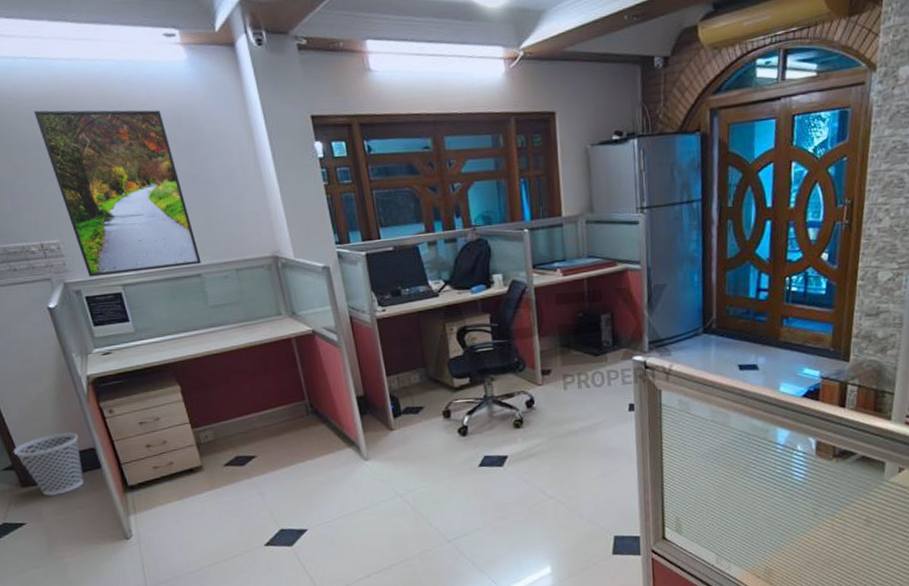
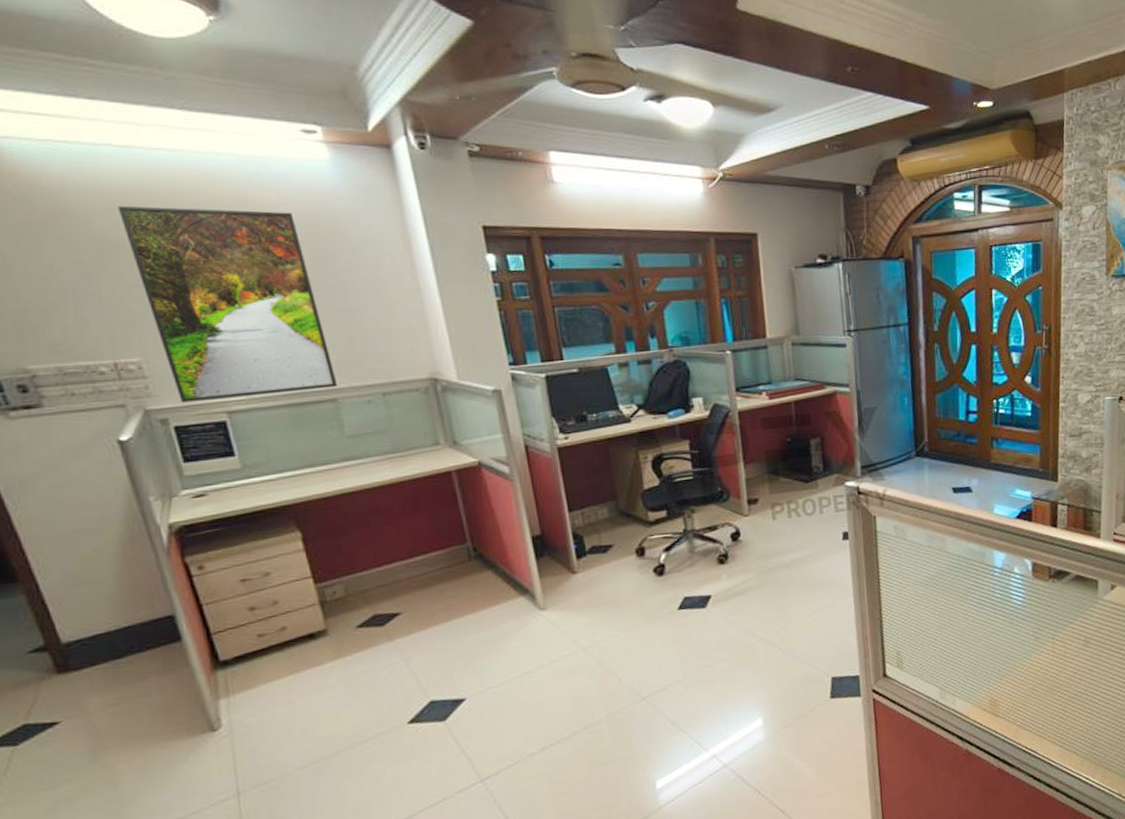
wastebasket: present [13,432,84,497] -> none [48,596,155,683]

